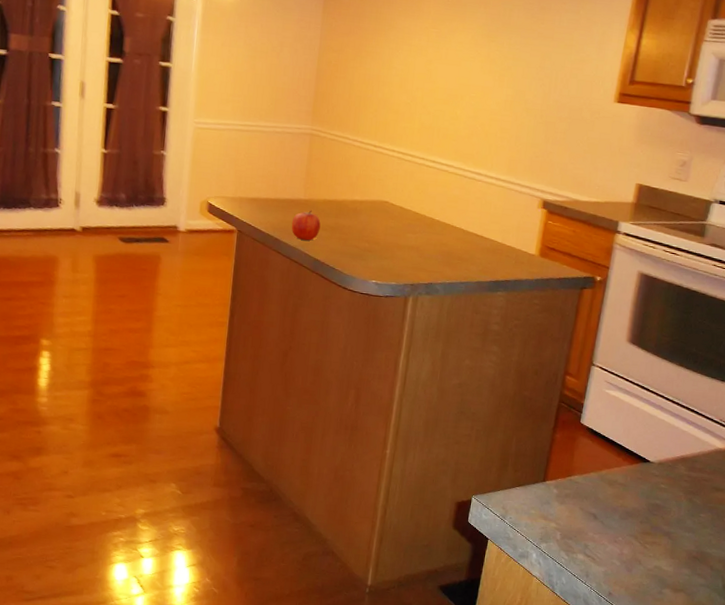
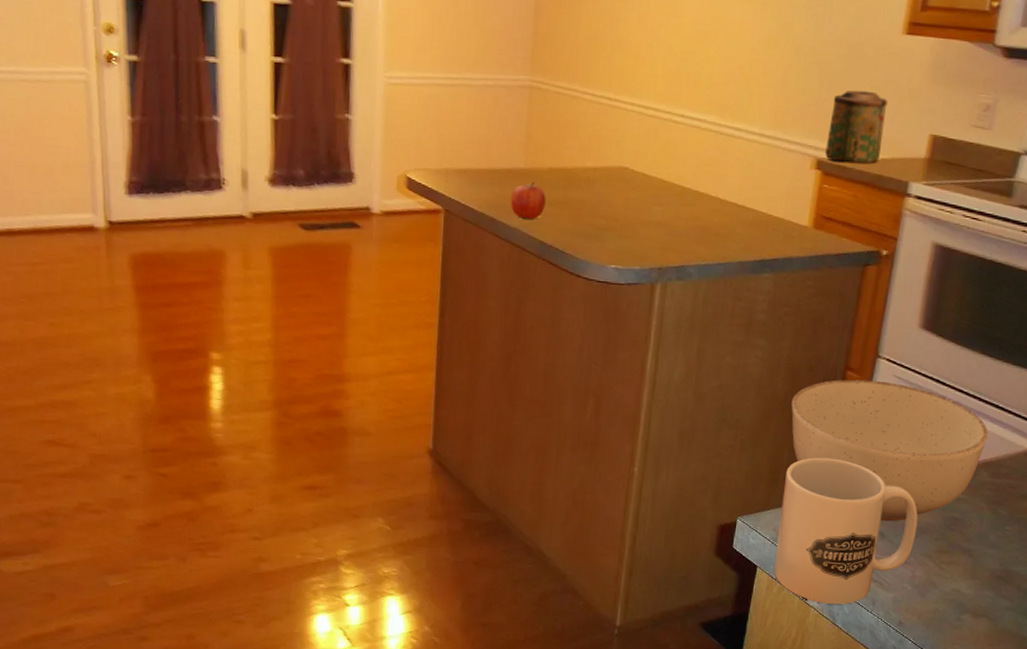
mug: none [502,447,626,576] -> present [773,457,918,604]
bowl: none [519,382,686,506] -> present [791,379,989,522]
canister: none [550,145,602,206] -> present [825,90,888,165]

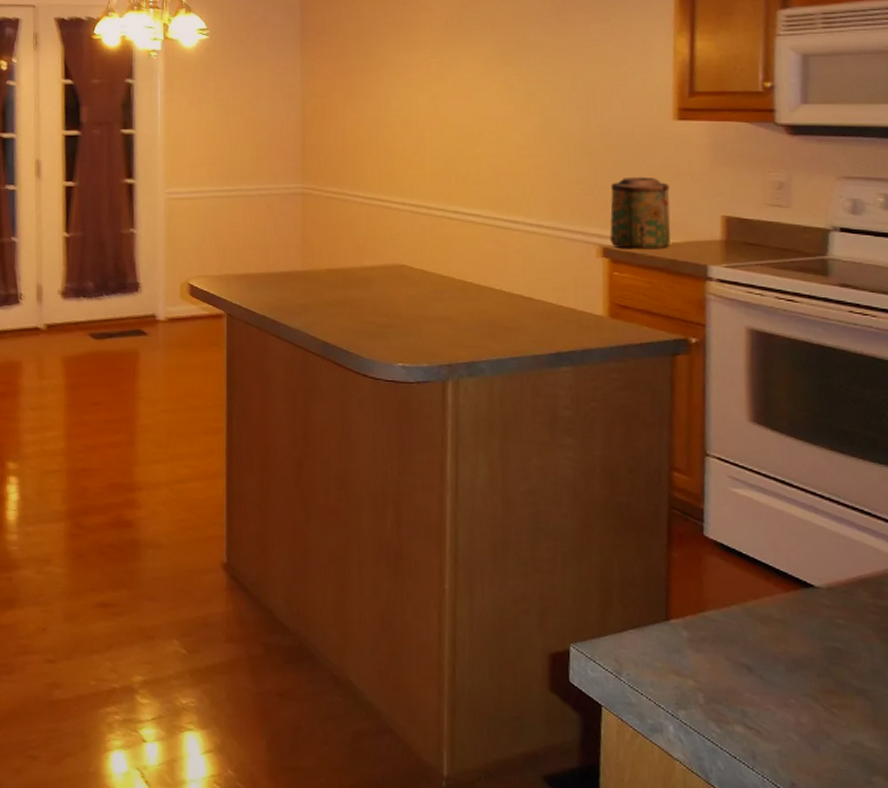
fruit: present [510,181,546,219] -> none [290,283,326,320]
mug: present [773,457,918,604] -> none [619,572,792,758]
bowl: present [791,379,989,522] -> none [613,481,859,653]

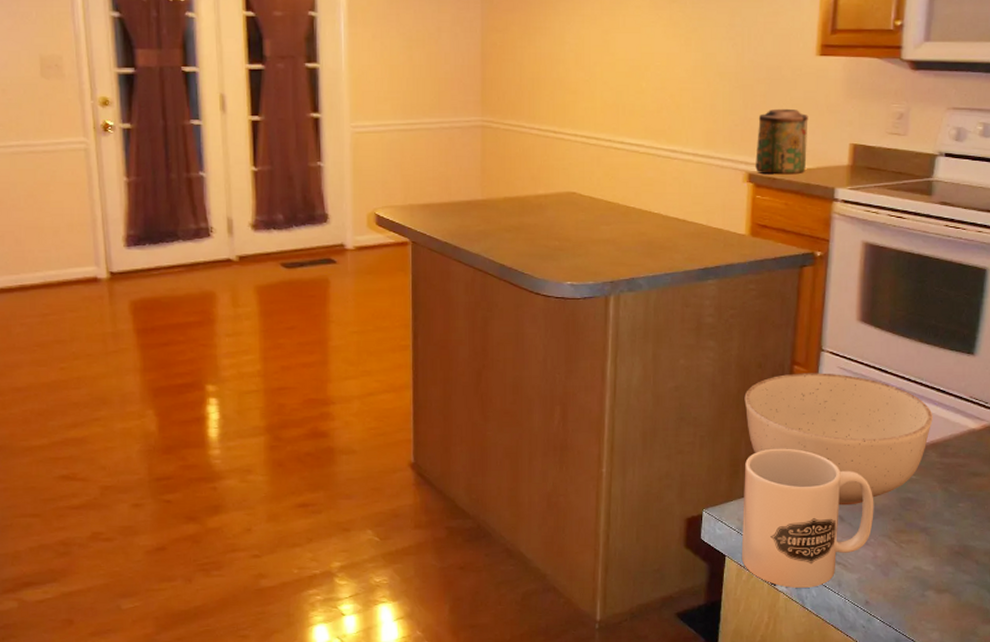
bowl: none [613,481,859,653] -> present [744,373,933,506]
mug: none [619,572,792,758] -> present [741,448,874,588]

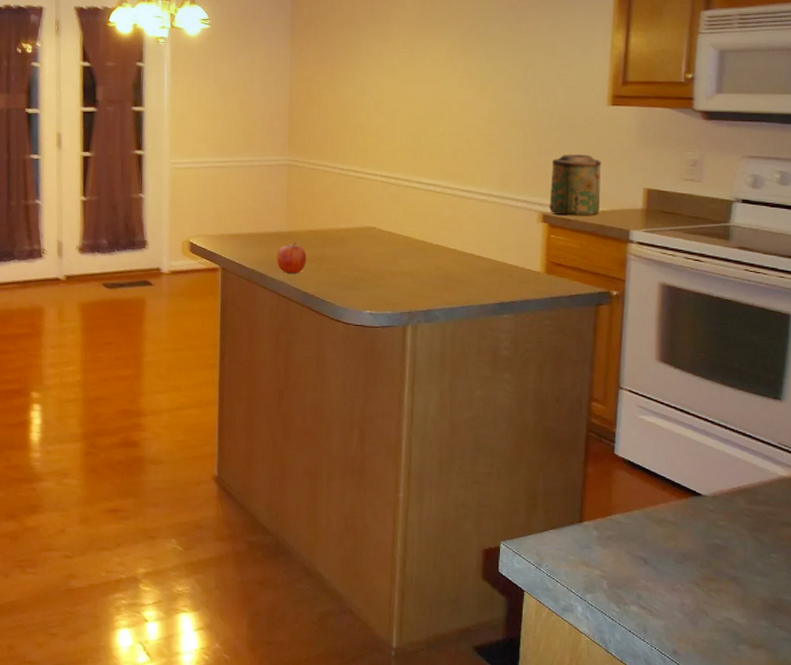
fruit: none [470,211,503,245] -> present [276,242,307,273]
mug: present [741,448,874,588] -> none [540,484,680,631]
bowl: present [744,373,933,506] -> none [542,409,740,548]

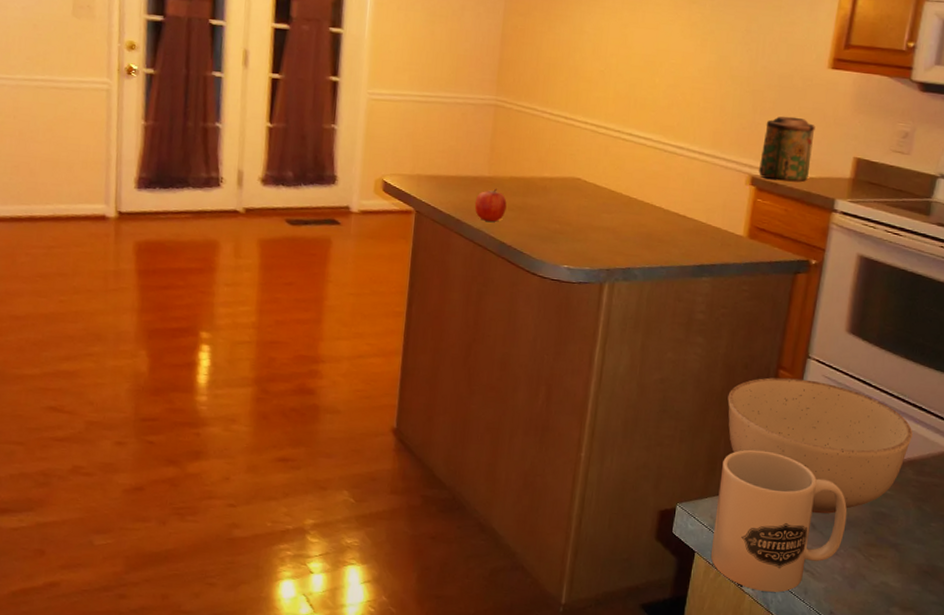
mug: none [540,484,680,631] -> present [710,449,847,593]
bowl: none [542,409,740,548] -> present [727,377,913,514]

